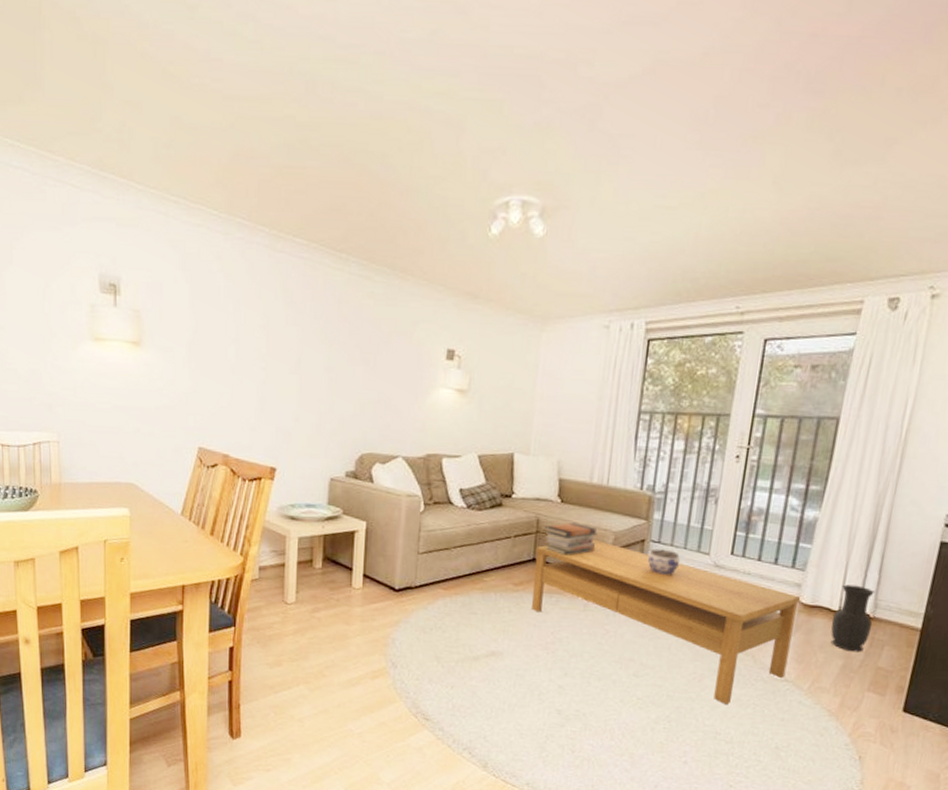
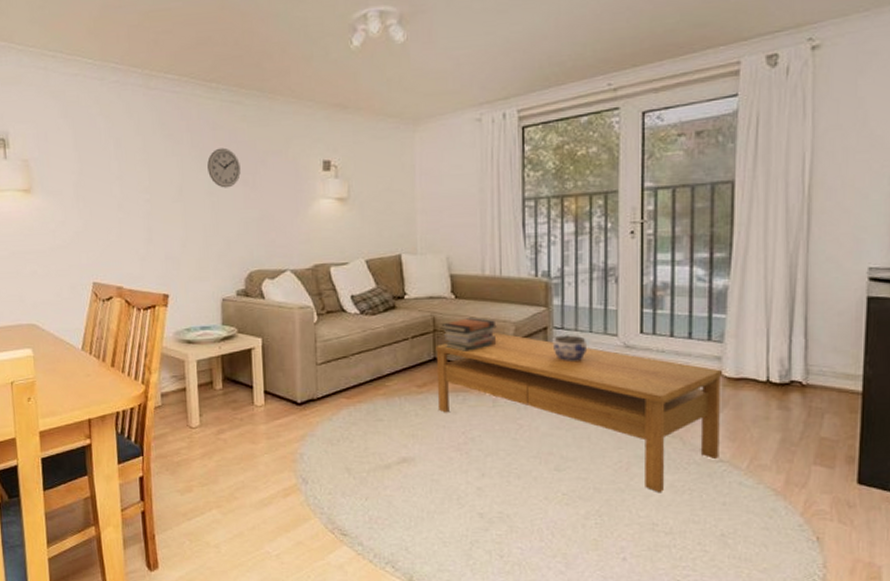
wall clock: none [329,323,363,366] -> present [207,147,241,188]
vase: present [830,584,874,652] -> none [761,352,807,424]

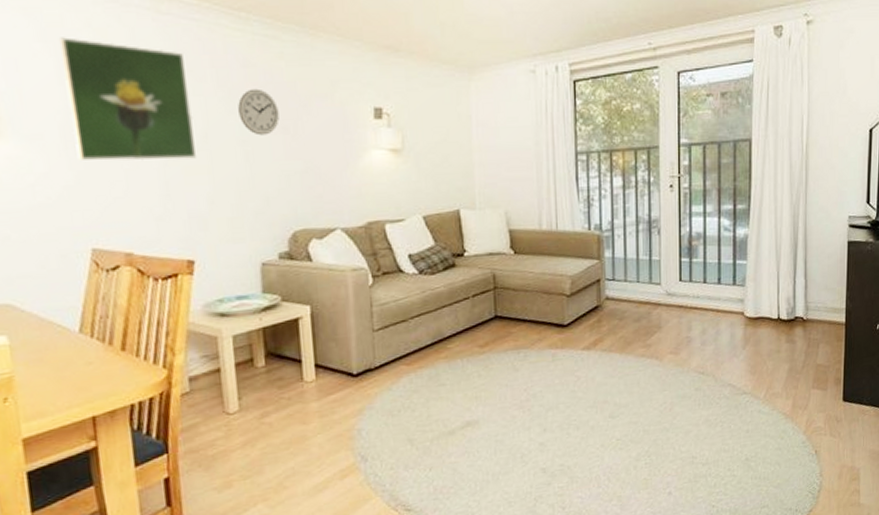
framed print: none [75,113,174,211] -> present [58,37,197,161]
coffee table: present [436,332,722,492] -> none [496,286,744,428]
book stack: present [441,318,497,351] -> none [501,273,555,308]
jar: present [552,335,588,361] -> none [605,285,636,312]

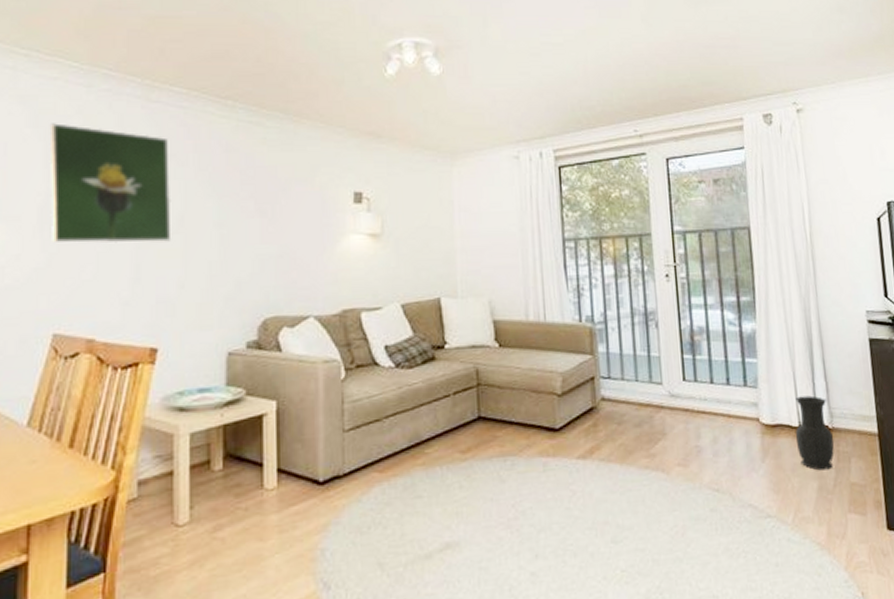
wall clock: present [238,88,280,136] -> none [217,172,258,219]
vase: none [774,292,807,355] -> present [795,395,834,471]

